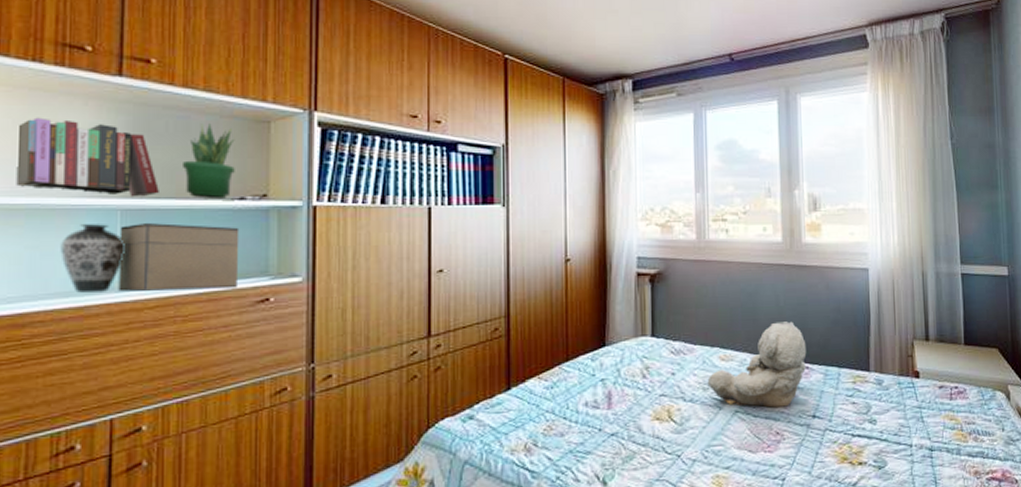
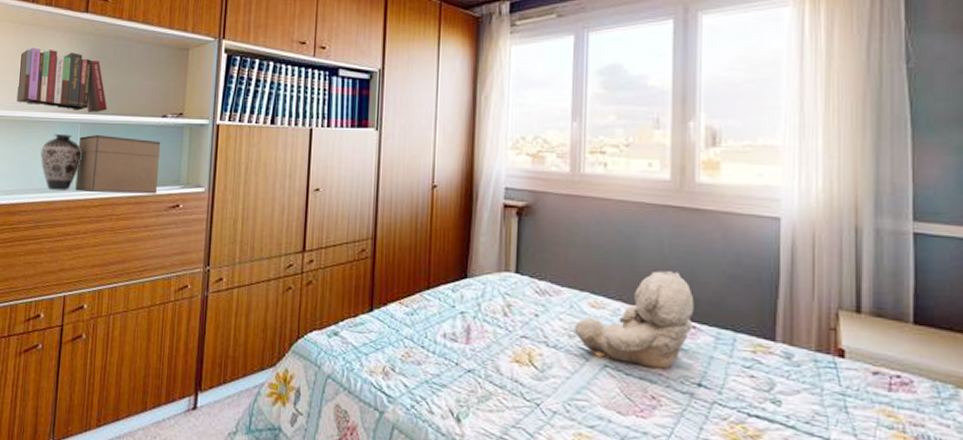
planter: present [181,123,235,199] -> none [123,51,162,116]

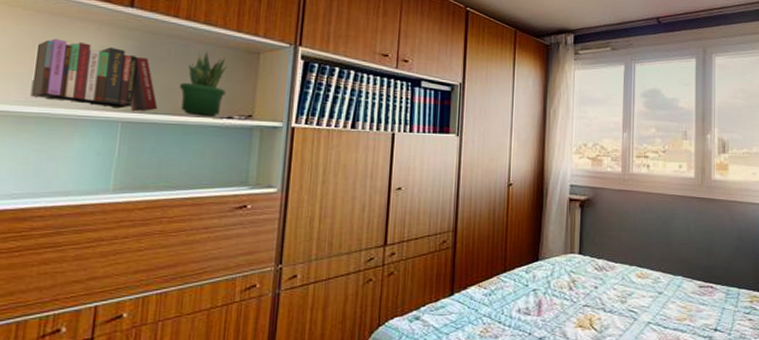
decorative vase: present [40,134,82,191] -> none [64,133,123,193]
decorative box: present [75,135,161,194] -> none [113,135,225,195]
planter: none [123,51,162,116] -> present [179,51,228,117]
teddy bear: present [574,271,694,369] -> none [625,246,712,321]

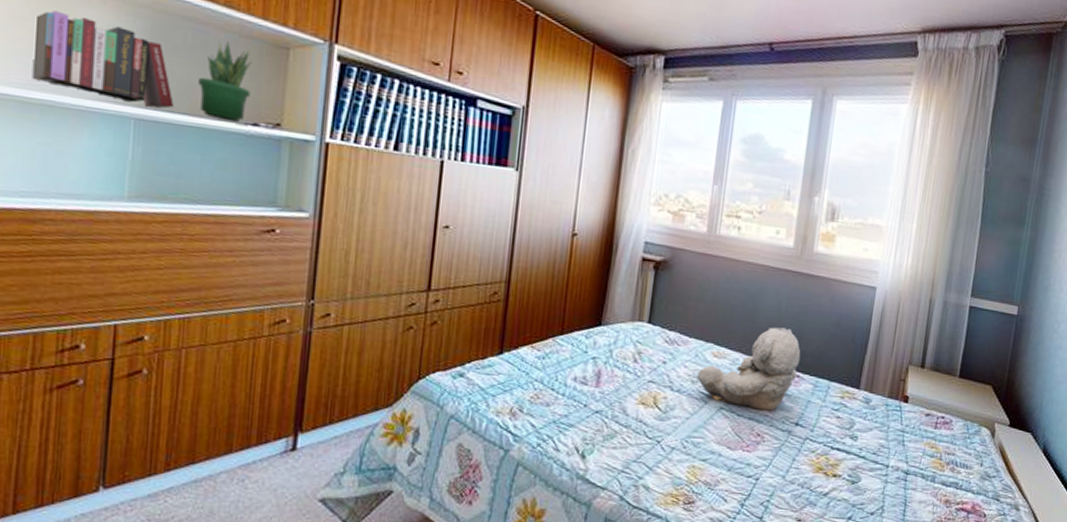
teddy bear: none [625,246,712,321] -> present [696,327,801,411]

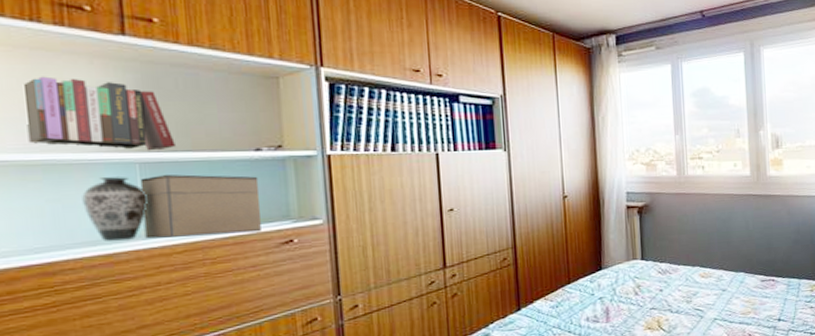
decorative vase: none [73,128,137,200] -> present [82,177,148,241]
decorative box: none [128,135,251,215] -> present [140,174,261,239]
planter: present [197,40,253,122] -> none [195,80,248,151]
teddy bear: present [696,327,801,411] -> none [690,242,773,315]

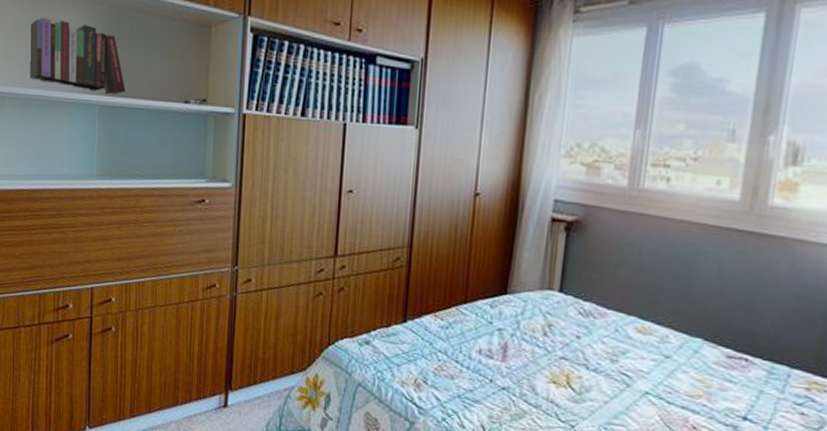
decorative vase: present [82,177,148,241] -> none [59,116,101,178]
decorative box: present [140,174,261,239] -> none [97,119,184,187]

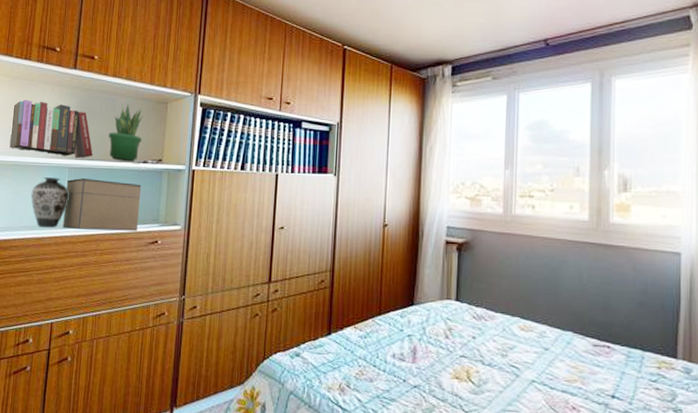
decorative vase: none [59,116,101,178] -> present [31,177,69,228]
decorative box: none [97,119,184,187] -> present [63,178,142,231]
planter: none [142,26,183,101] -> present [108,104,144,162]

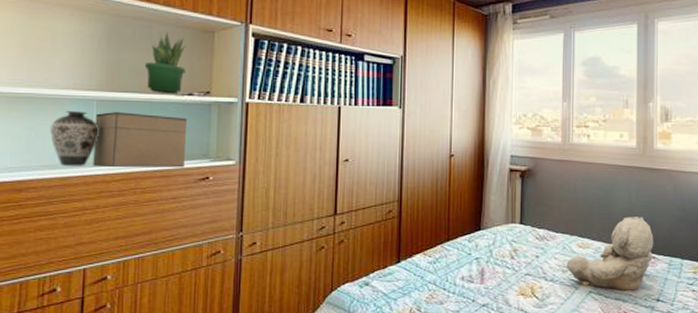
books: present [9,99,93,159] -> none [18,24,127,91]
teddy bear: none [506,298,609,383] -> present [566,216,654,290]

